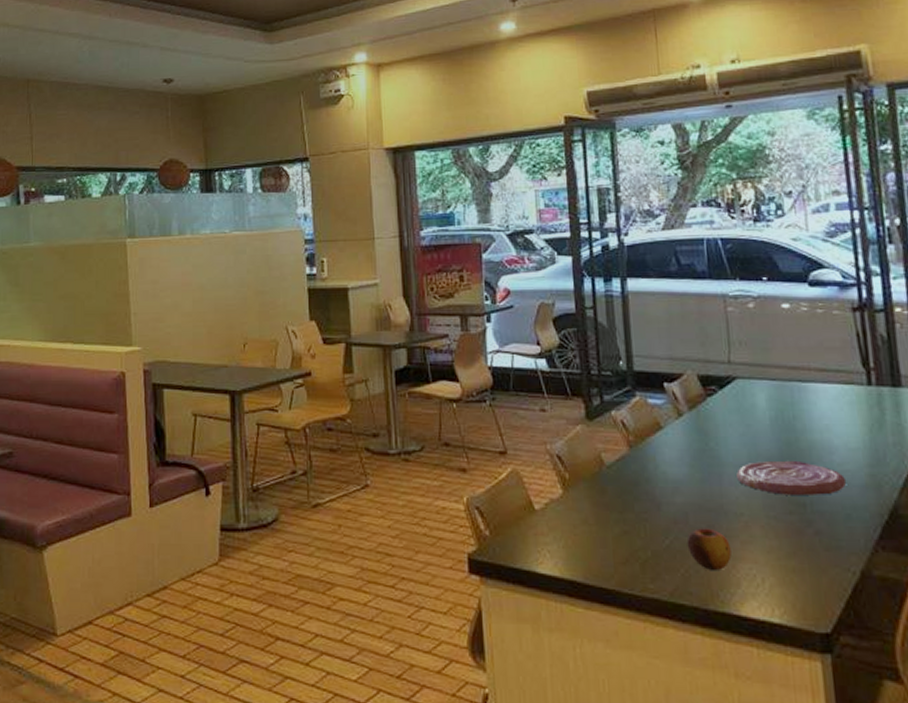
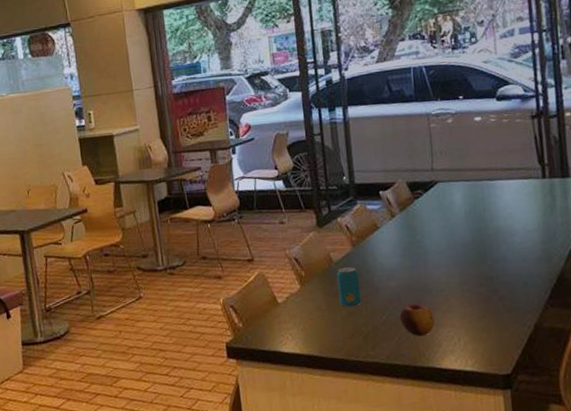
beverage can: none [609,472,639,524] -> present [337,266,361,307]
plate: present [737,460,846,495] -> none [438,243,524,272]

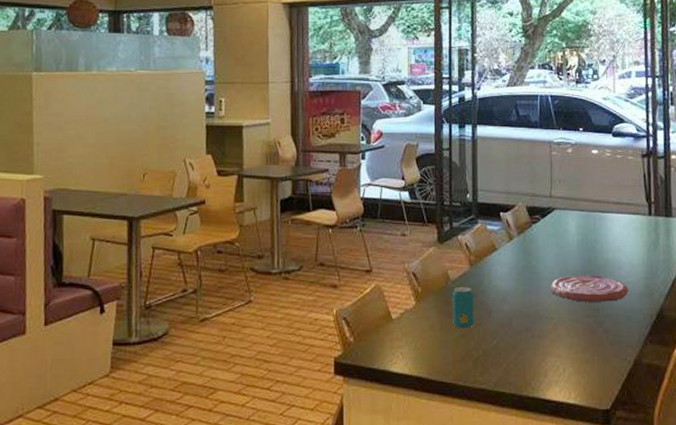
apple: present [399,303,435,336] -> none [509,330,542,364]
plate: none [438,243,524,272] -> present [550,274,628,302]

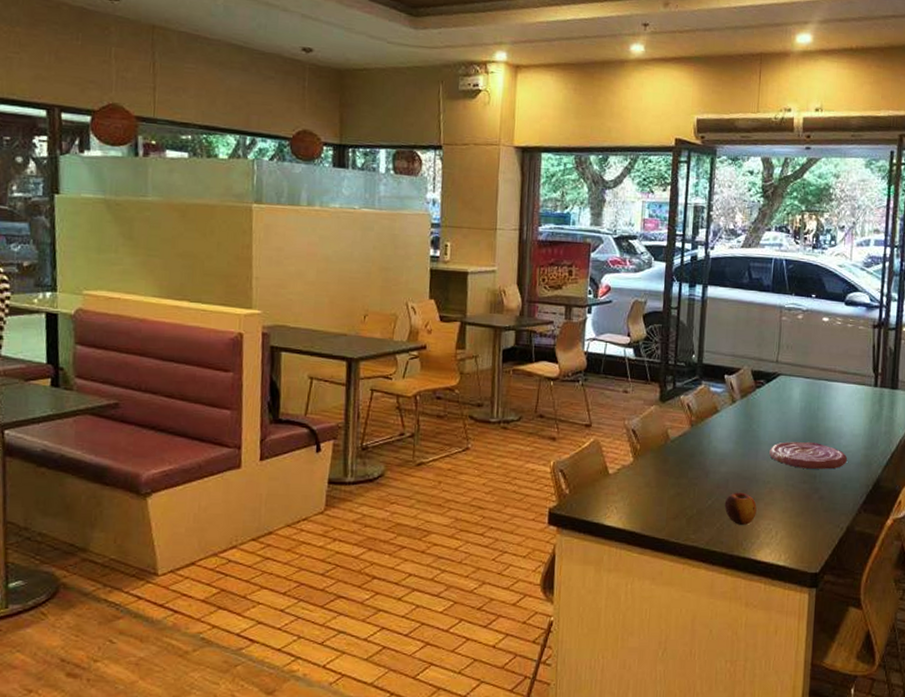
beverage can: present [453,286,474,329] -> none [669,445,692,487]
apple: none [509,330,542,364] -> present [724,492,757,525]

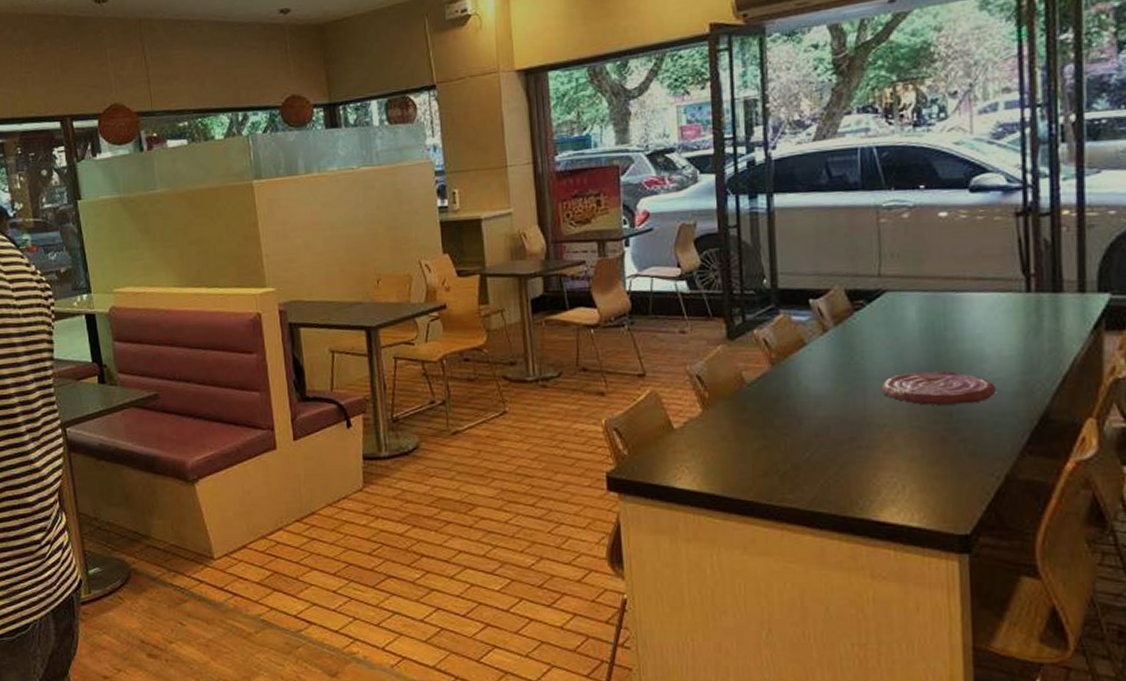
apple: present [724,492,757,525] -> none [827,440,873,479]

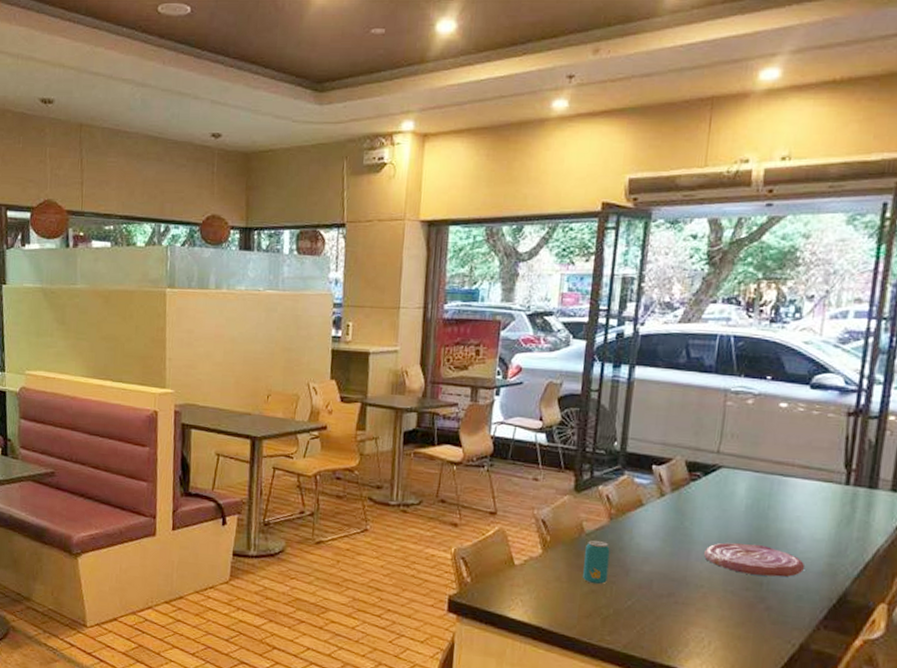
beverage can: none [749,389,779,439] -> present [583,539,610,585]

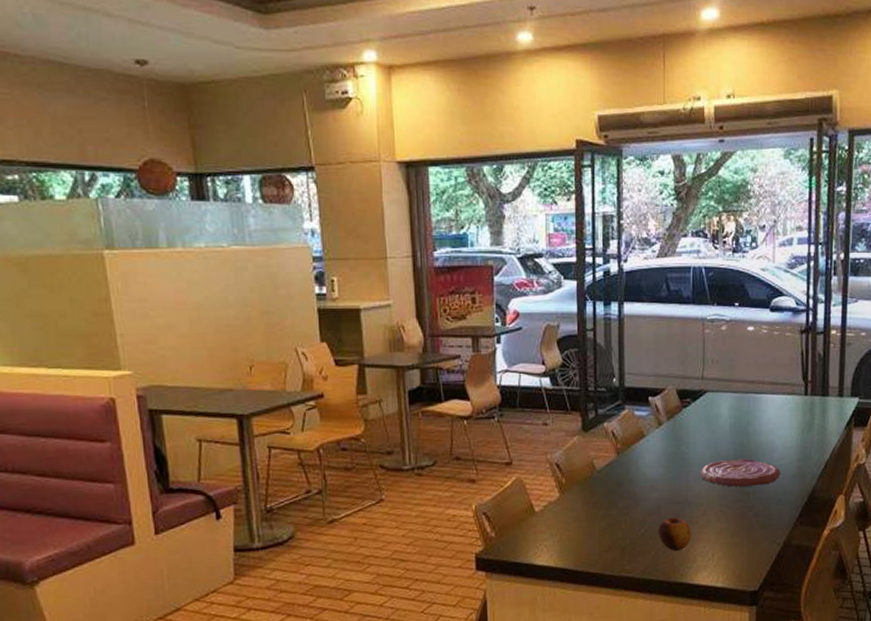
beverage can: present [583,539,610,585] -> none [599,475,621,519]
apple: none [646,594,686,631] -> present [658,517,691,551]

